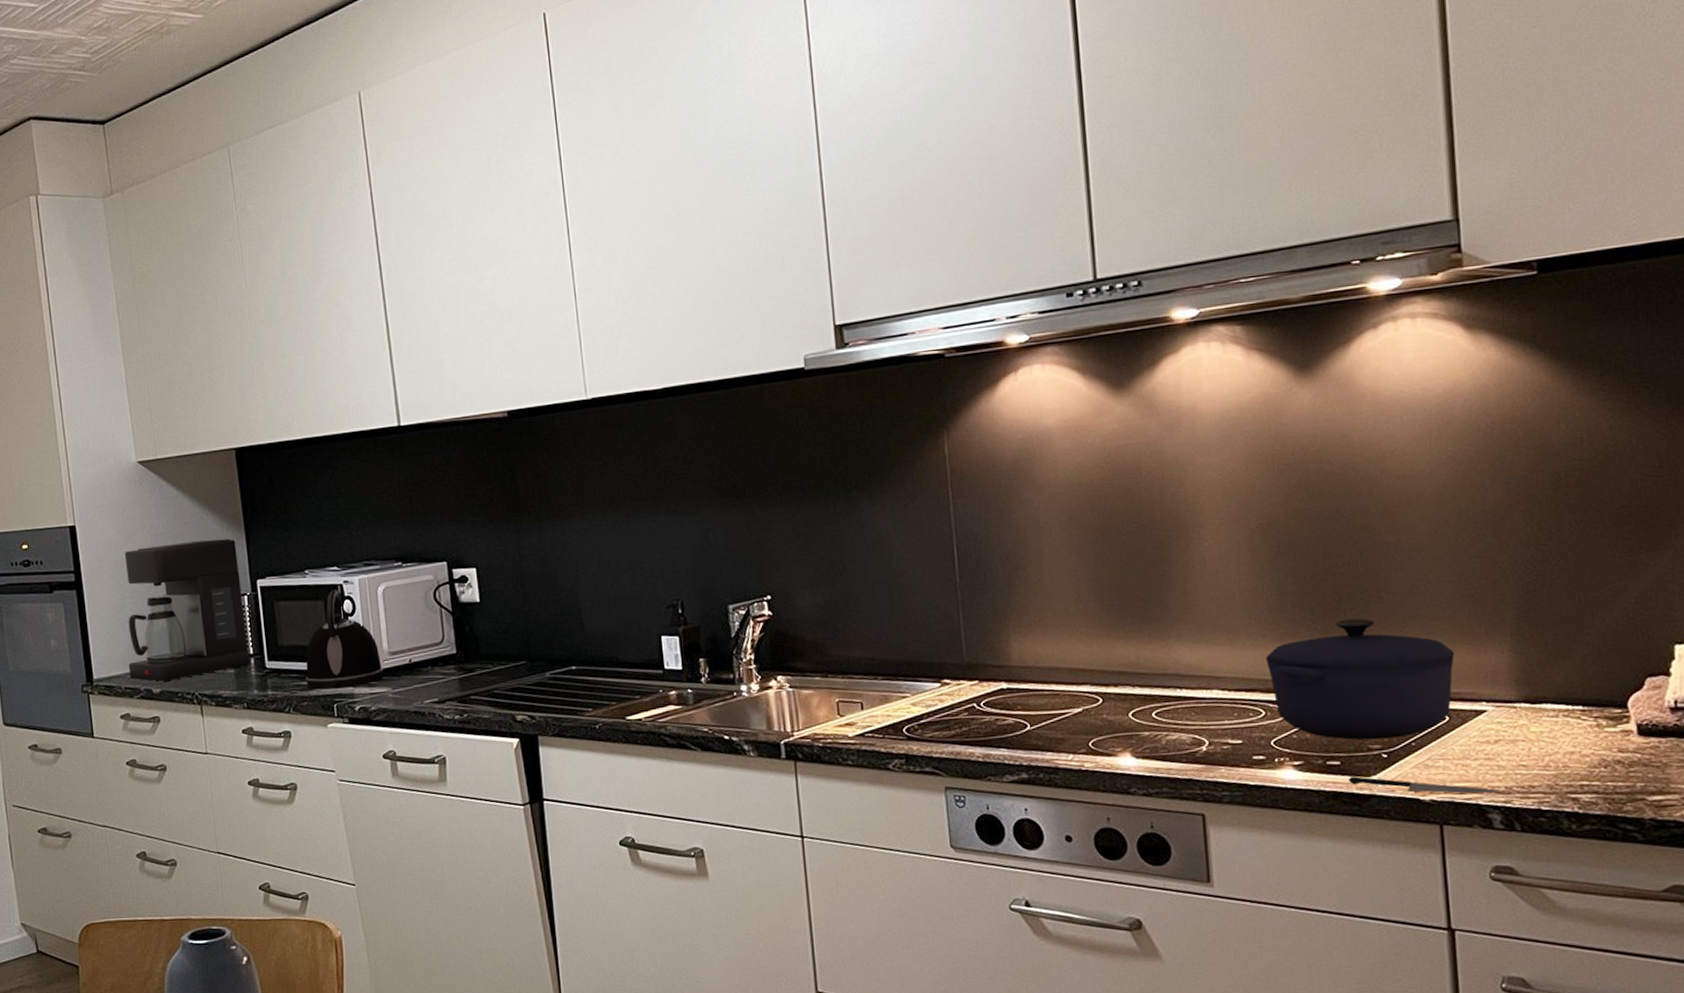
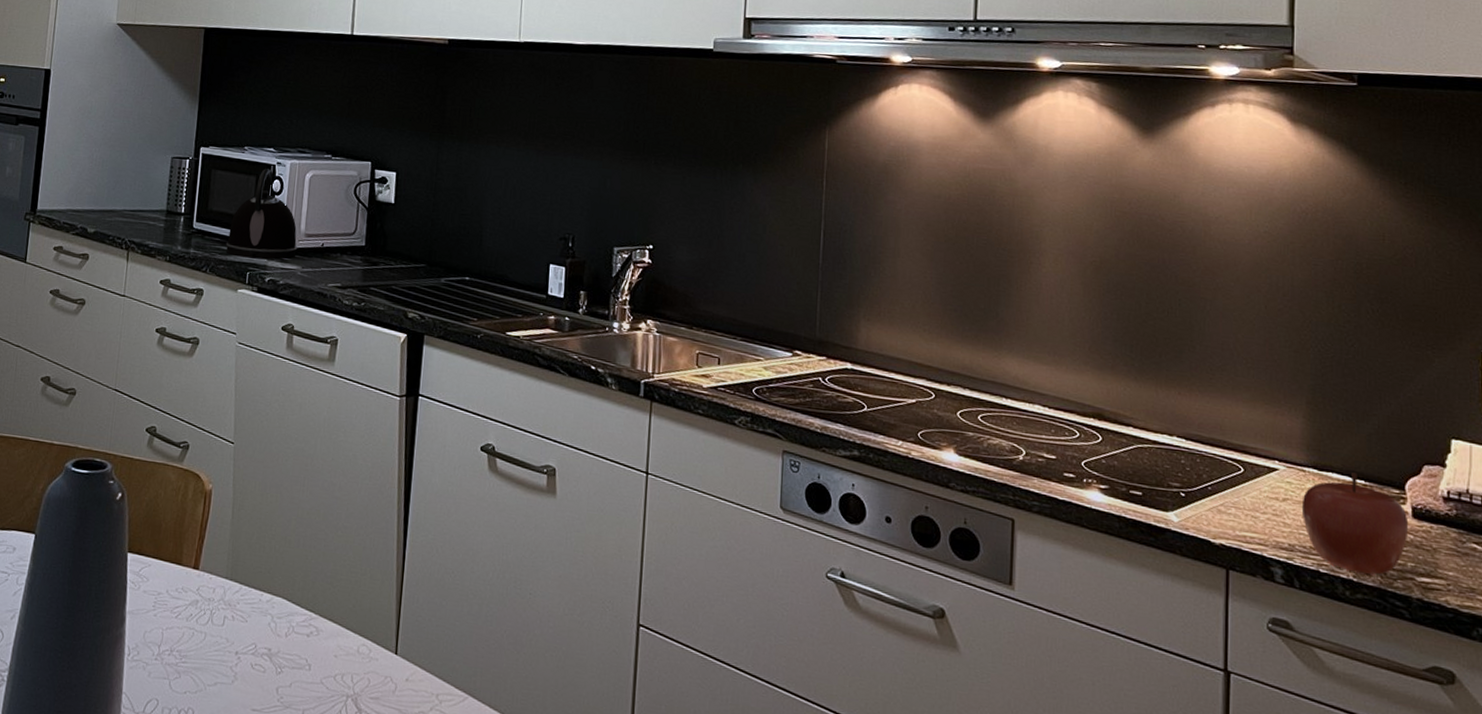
coffee maker: present [124,538,251,681] -> none [70,99,189,224]
cooking pot: present [1265,618,1454,740] -> none [1085,361,1254,480]
kitchen knife: present [1347,776,1502,794] -> none [1147,508,1285,549]
fruit: none [1515,699,1635,804] -> present [1301,472,1409,575]

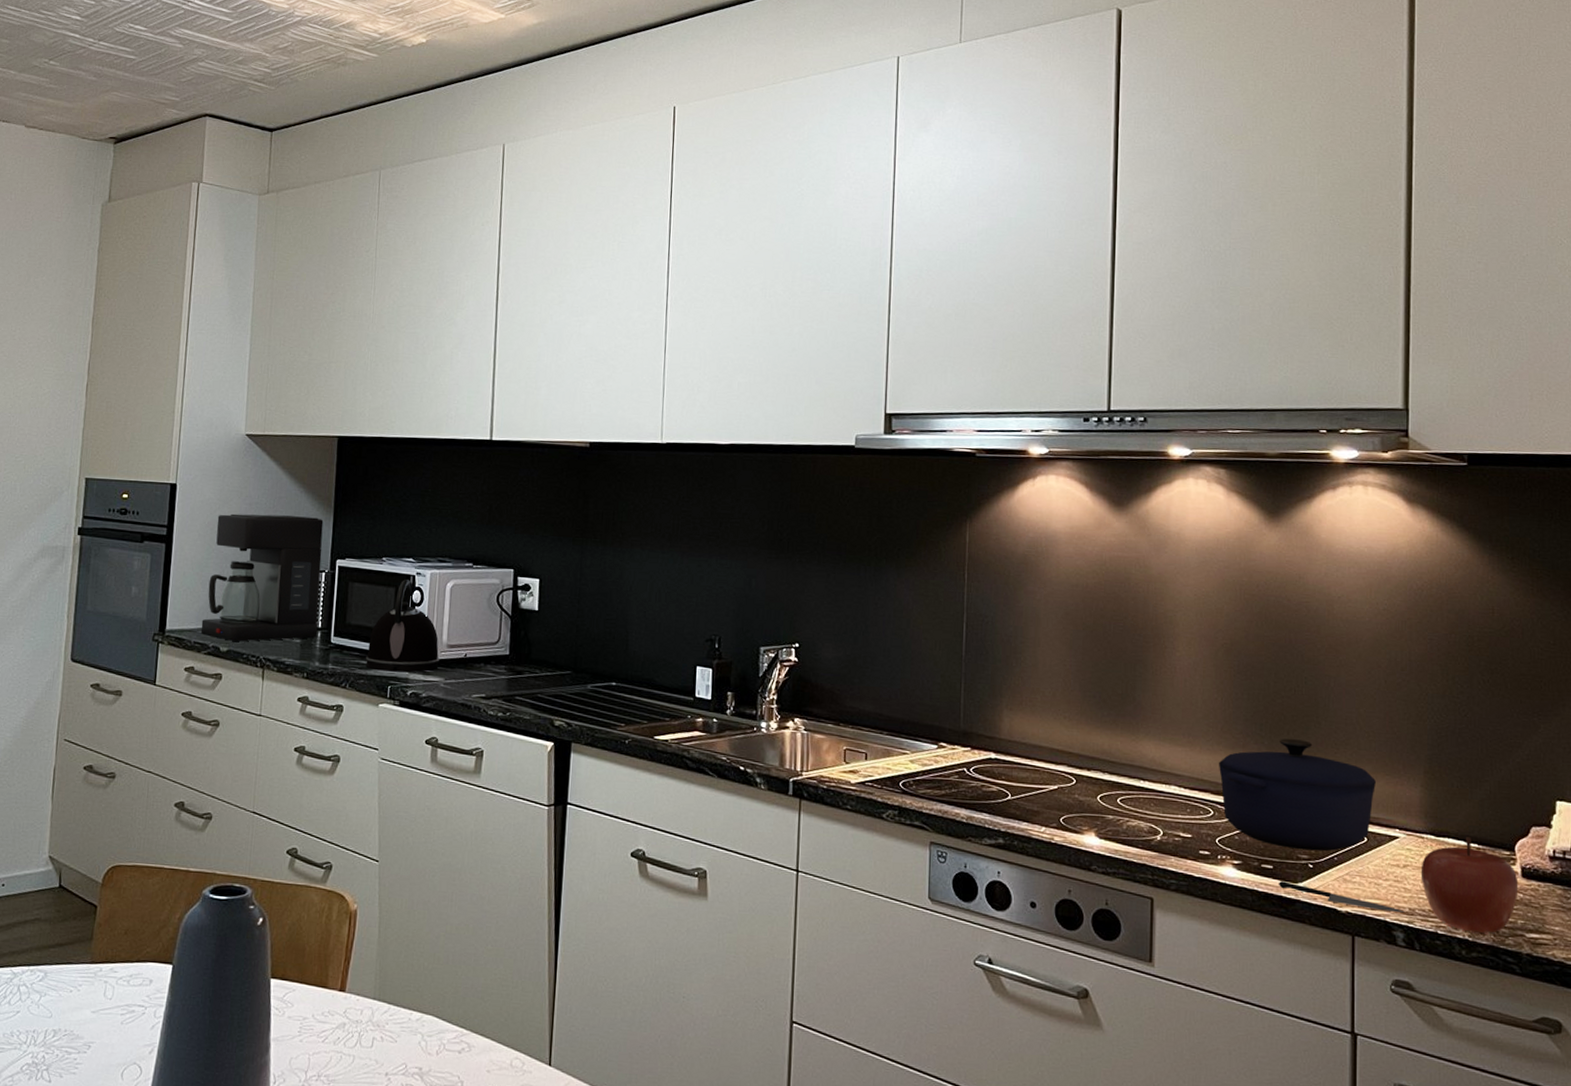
coffee maker: none [70,99,189,224] -> present [200,513,324,642]
cooking pot: none [1085,361,1254,480] -> present [1218,738,1376,851]
kitchen knife: none [1147,508,1285,549] -> present [1278,881,1406,914]

